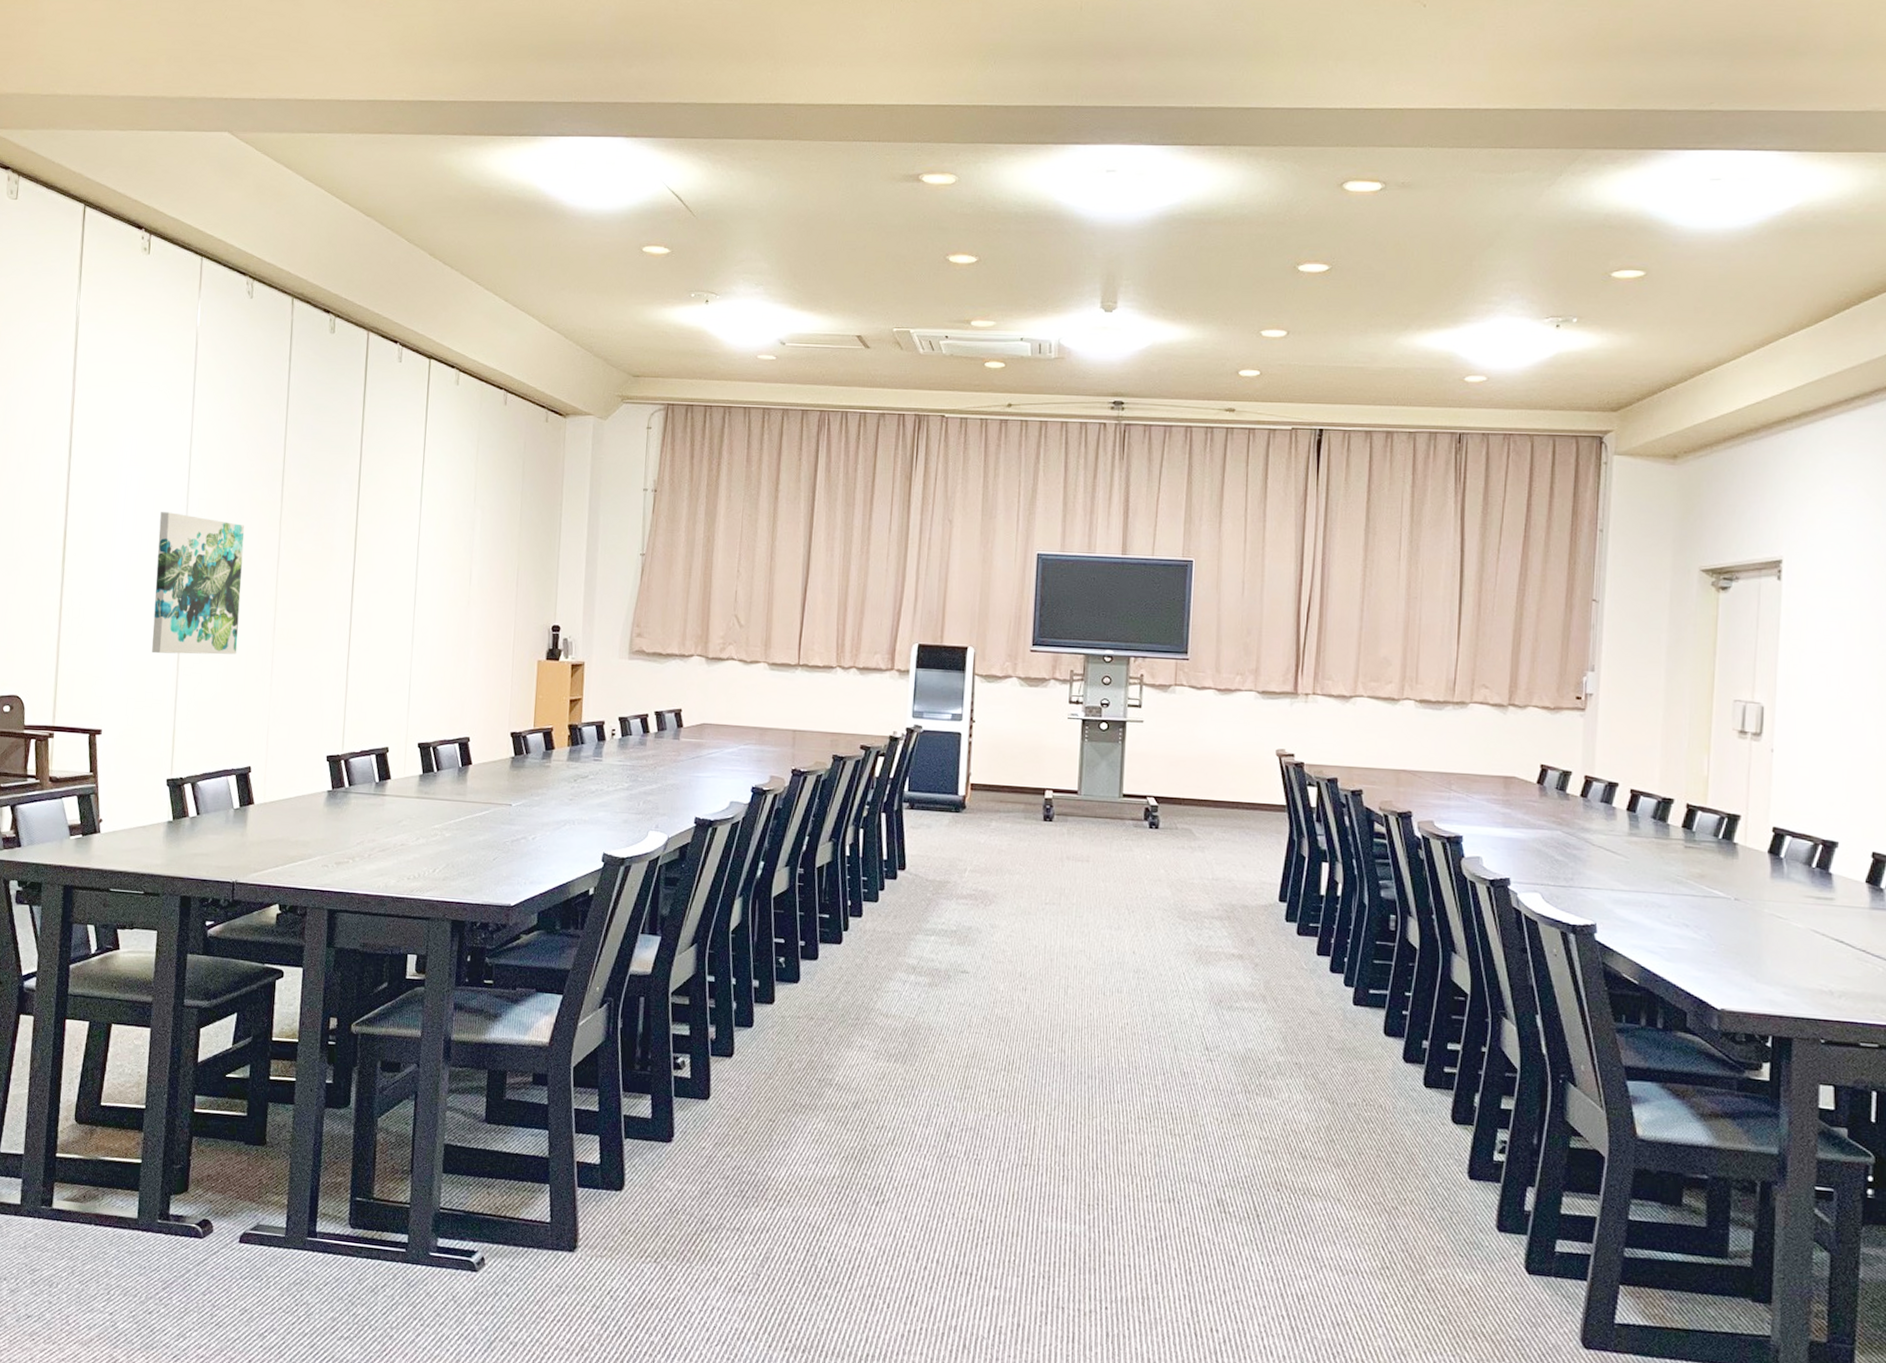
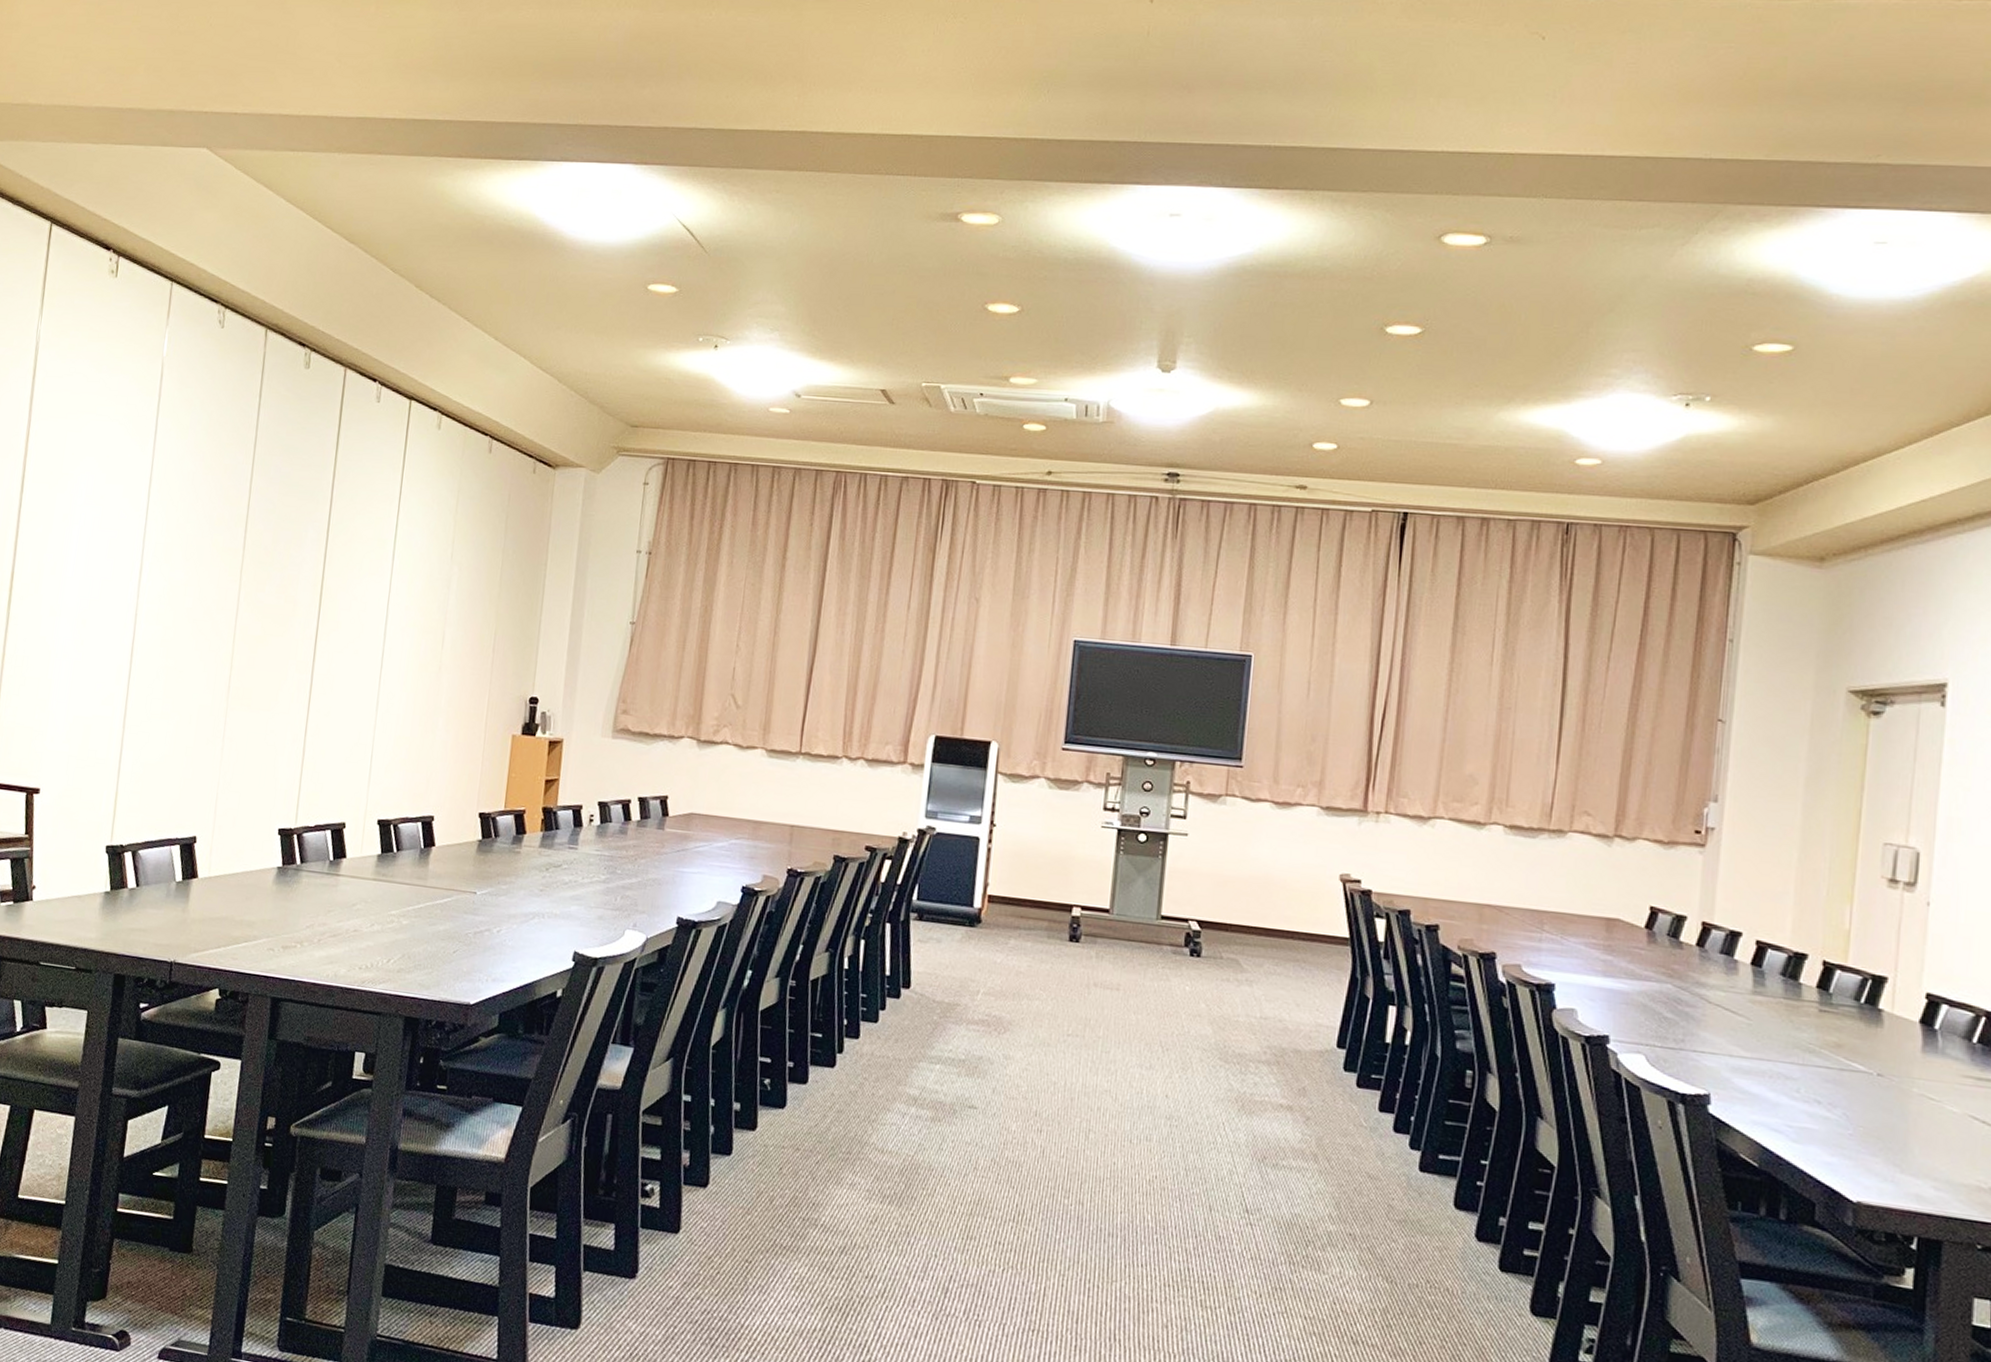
wall art: present [152,512,245,655] -> none [97,555,203,714]

